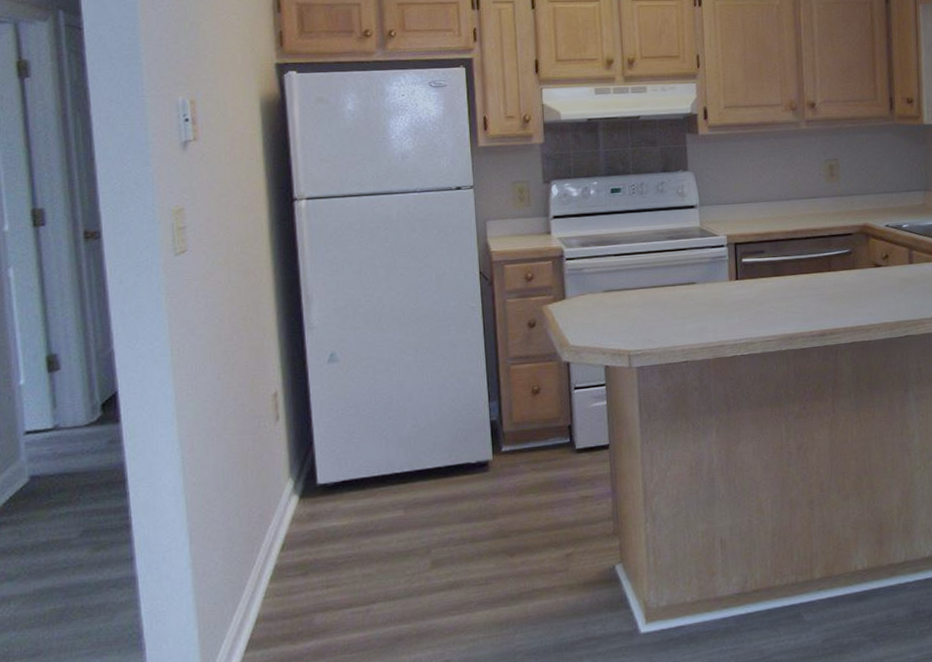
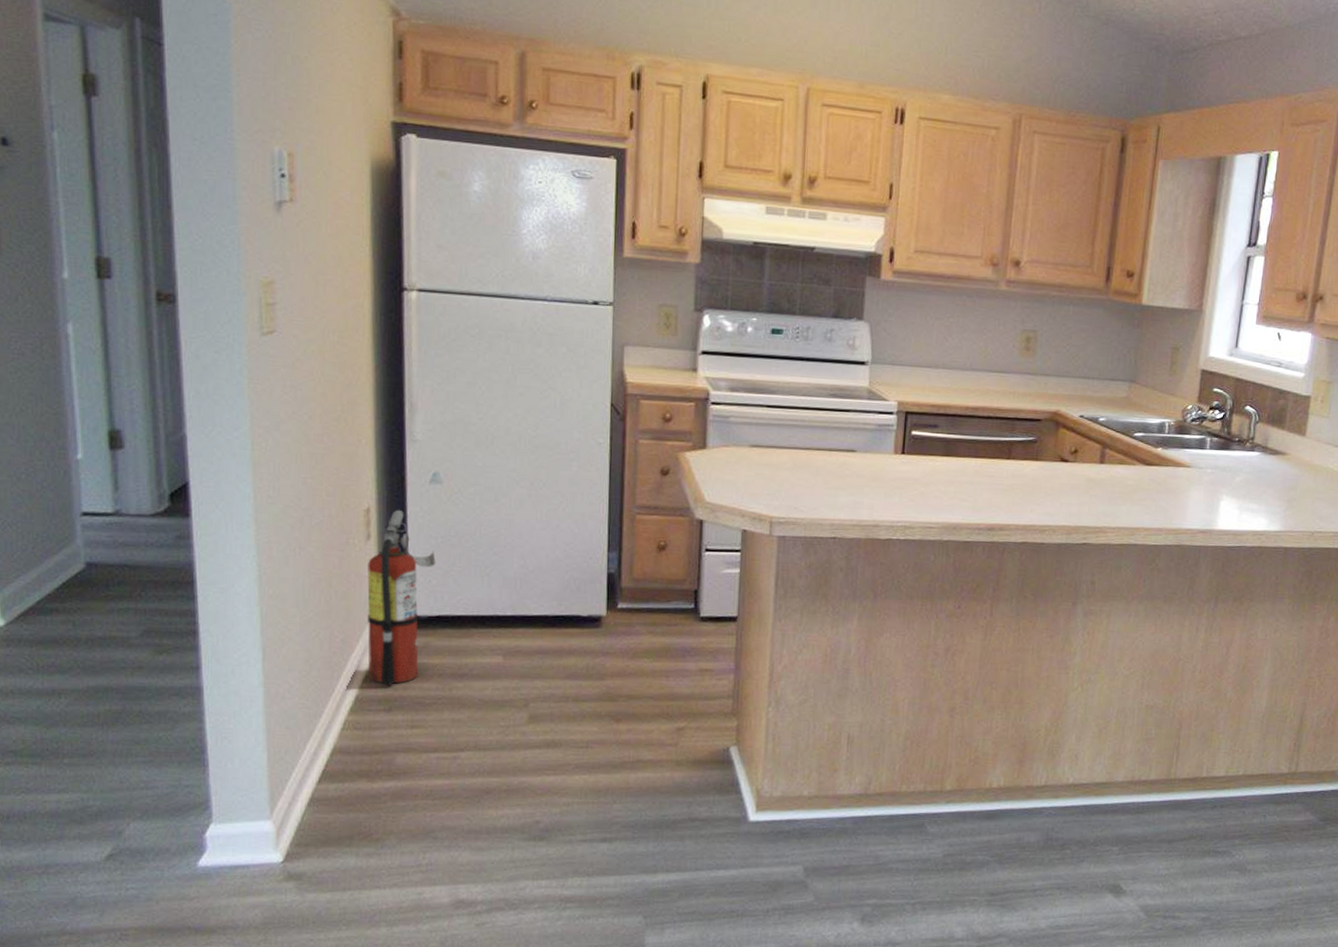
fire extinguisher: none [278,390,338,551] -> present [367,509,436,685]

